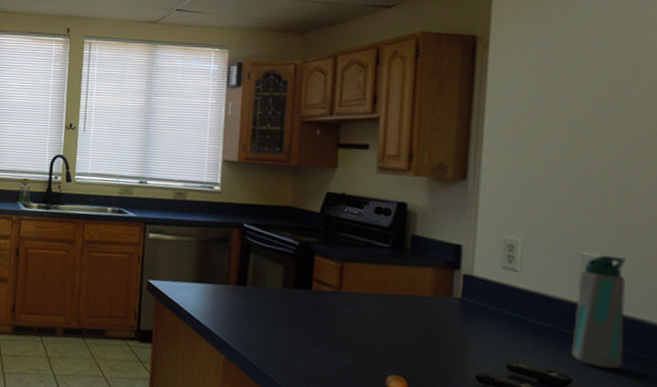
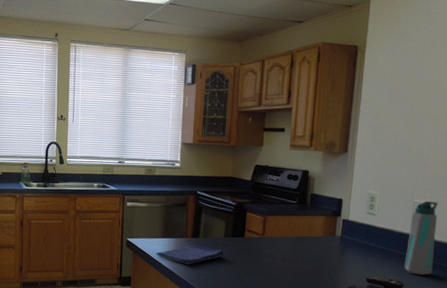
dish towel: none [185,293,282,322] -> present [155,244,224,265]

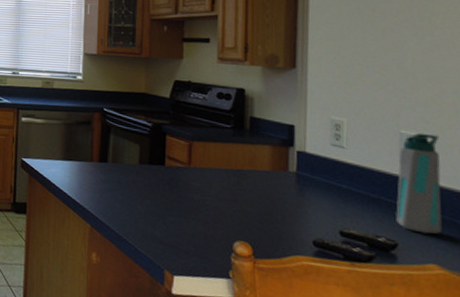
dish towel: present [155,244,224,265] -> none [54,169,139,195]

